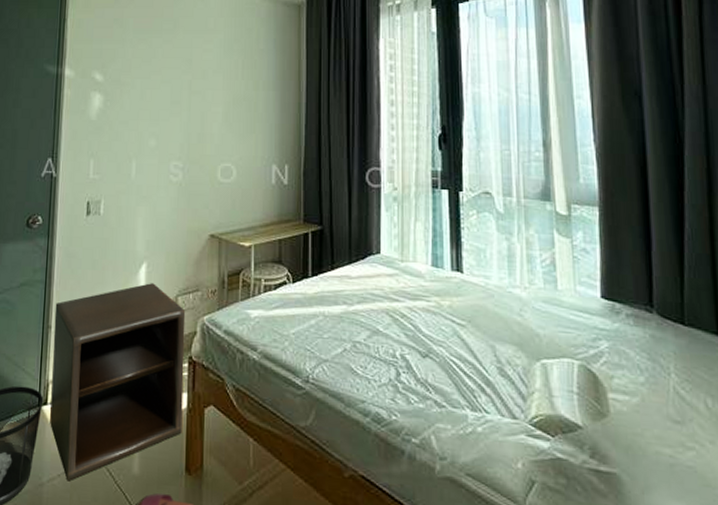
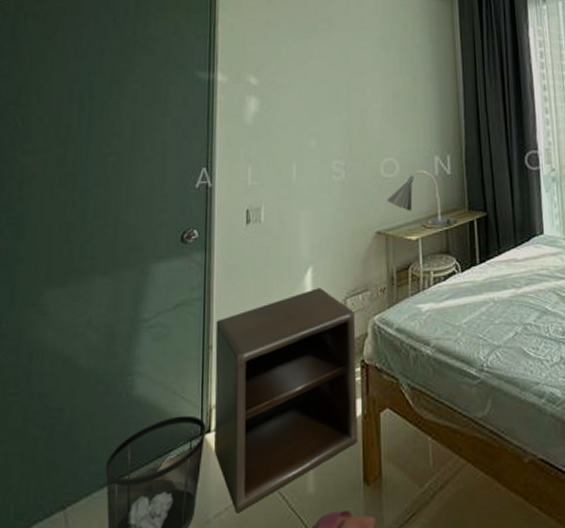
table lamp: none [222,178,291,237] -> present [387,170,457,229]

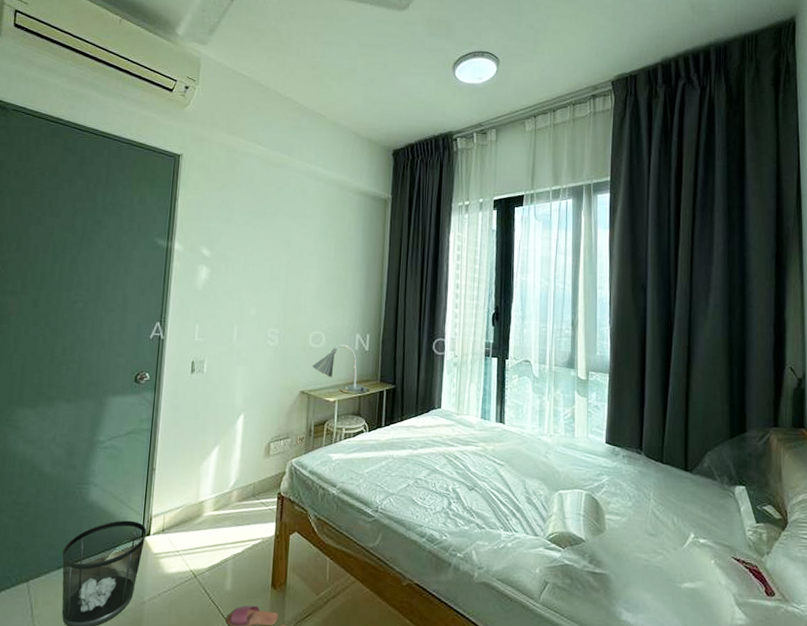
nightstand: present [214,288,358,513] -> none [152,431,277,599]

